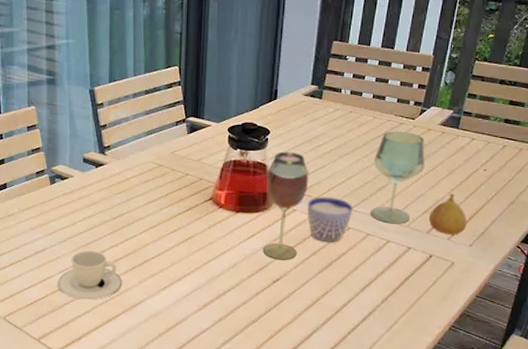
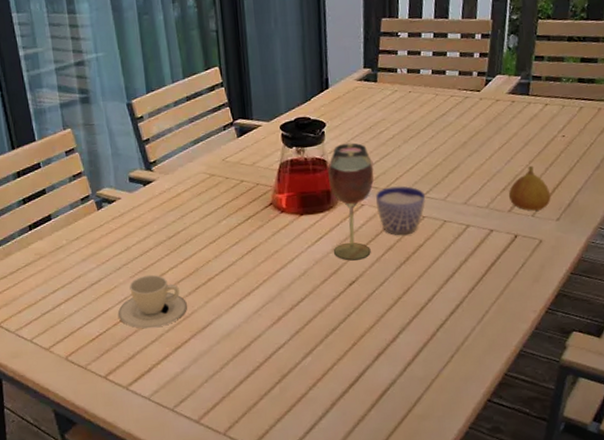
wine glass: present [371,131,426,224] -> none [441,106,498,207]

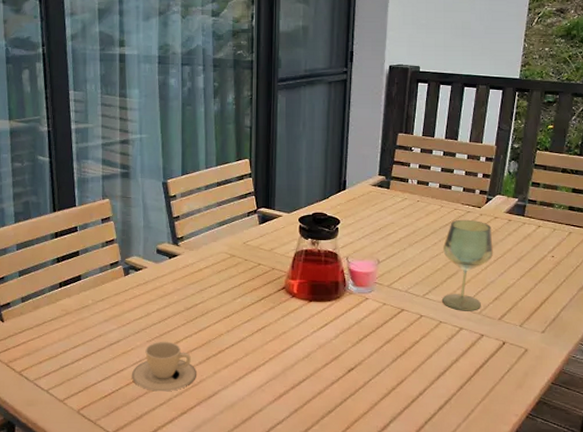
wineglass: present [327,142,374,261] -> none [337,241,380,349]
cup: present [375,186,426,236] -> none [379,285,425,331]
wine glass: none [441,106,498,207] -> present [442,219,494,311]
fruit: present [508,165,551,211] -> none [499,280,538,322]

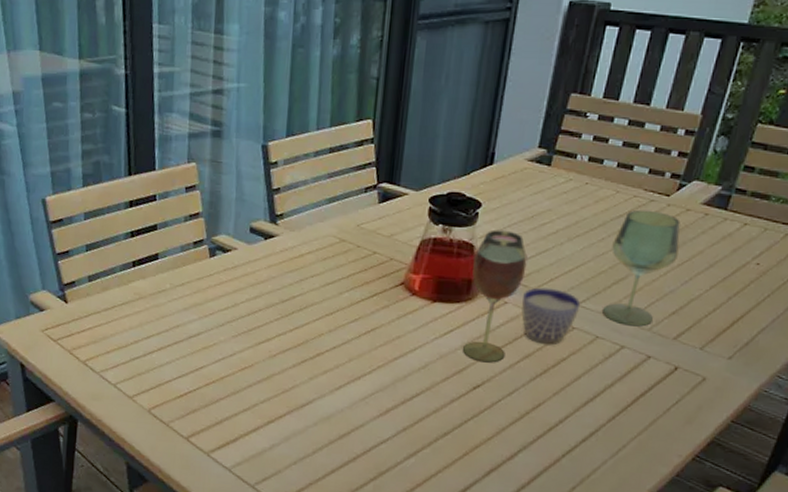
cup: present [131,341,196,392] -> none [212,337,289,396]
wineglass: none [337,241,380,349] -> present [463,230,527,363]
cup: none [379,285,425,331] -> present [521,287,581,345]

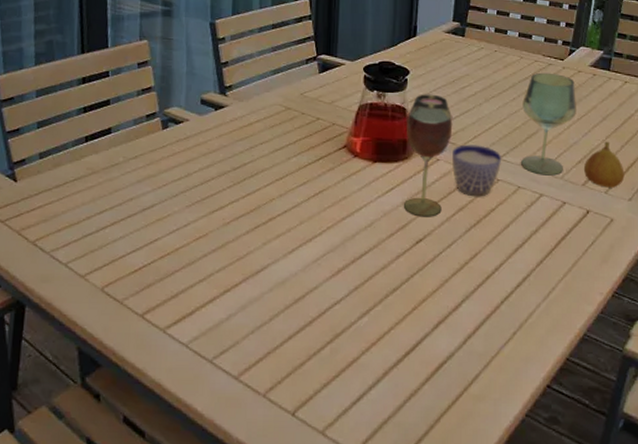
fruit: none [677,291,728,344] -> present [583,141,625,188]

